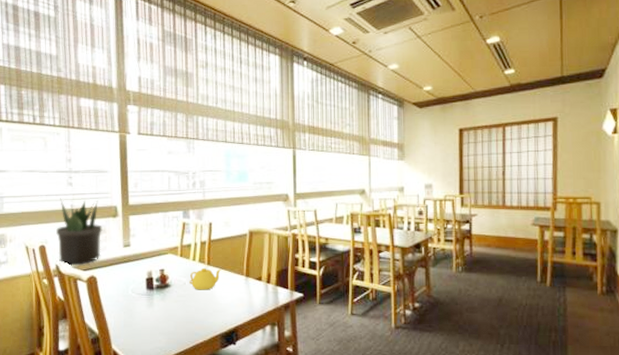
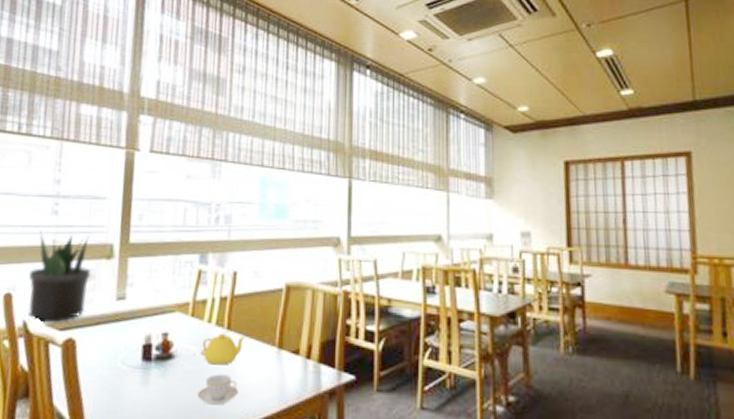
teacup: none [189,296,219,318] -> present [197,373,238,405]

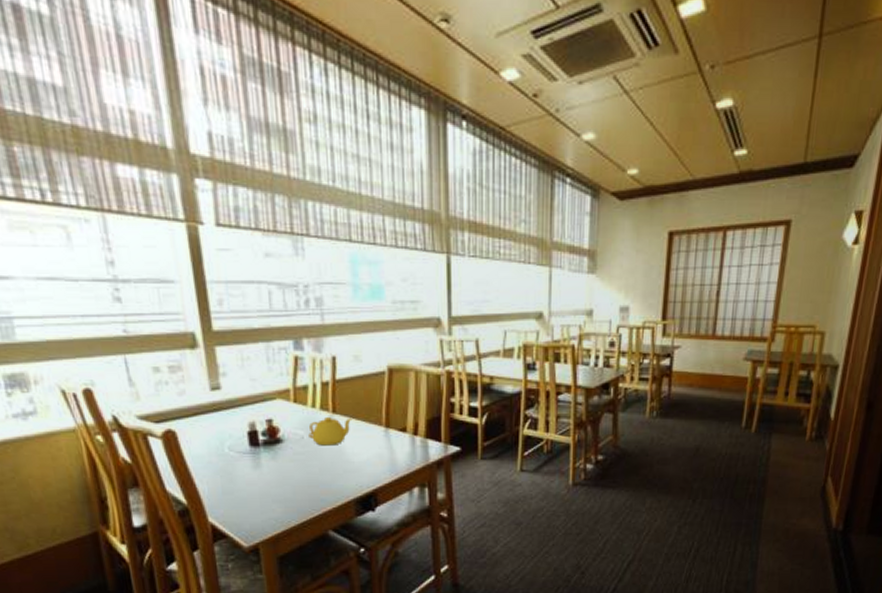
planter: present [28,230,91,322] -> none [104,320,179,415]
teacup: present [197,373,238,405] -> none [311,453,351,481]

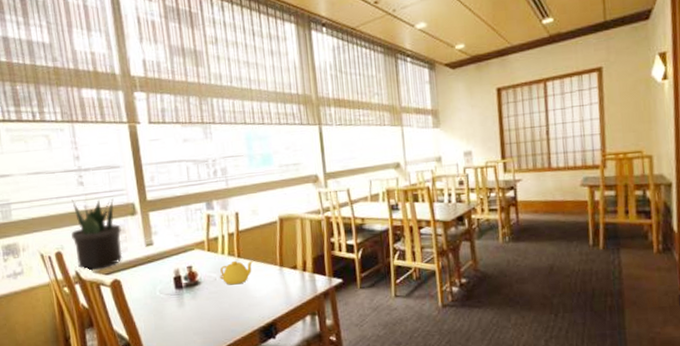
planter: none [104,320,179,415] -> present [71,198,123,270]

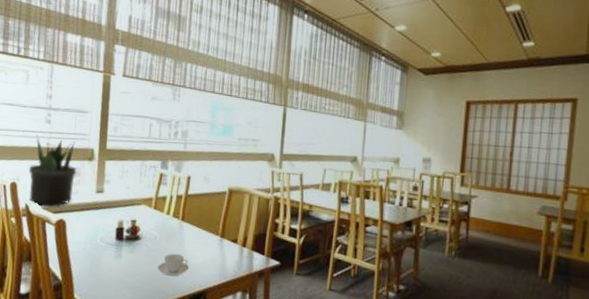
teapot: present [220,260,254,285] -> none [160,222,196,247]
teacup: none [223,290,254,314] -> present [157,253,189,276]

